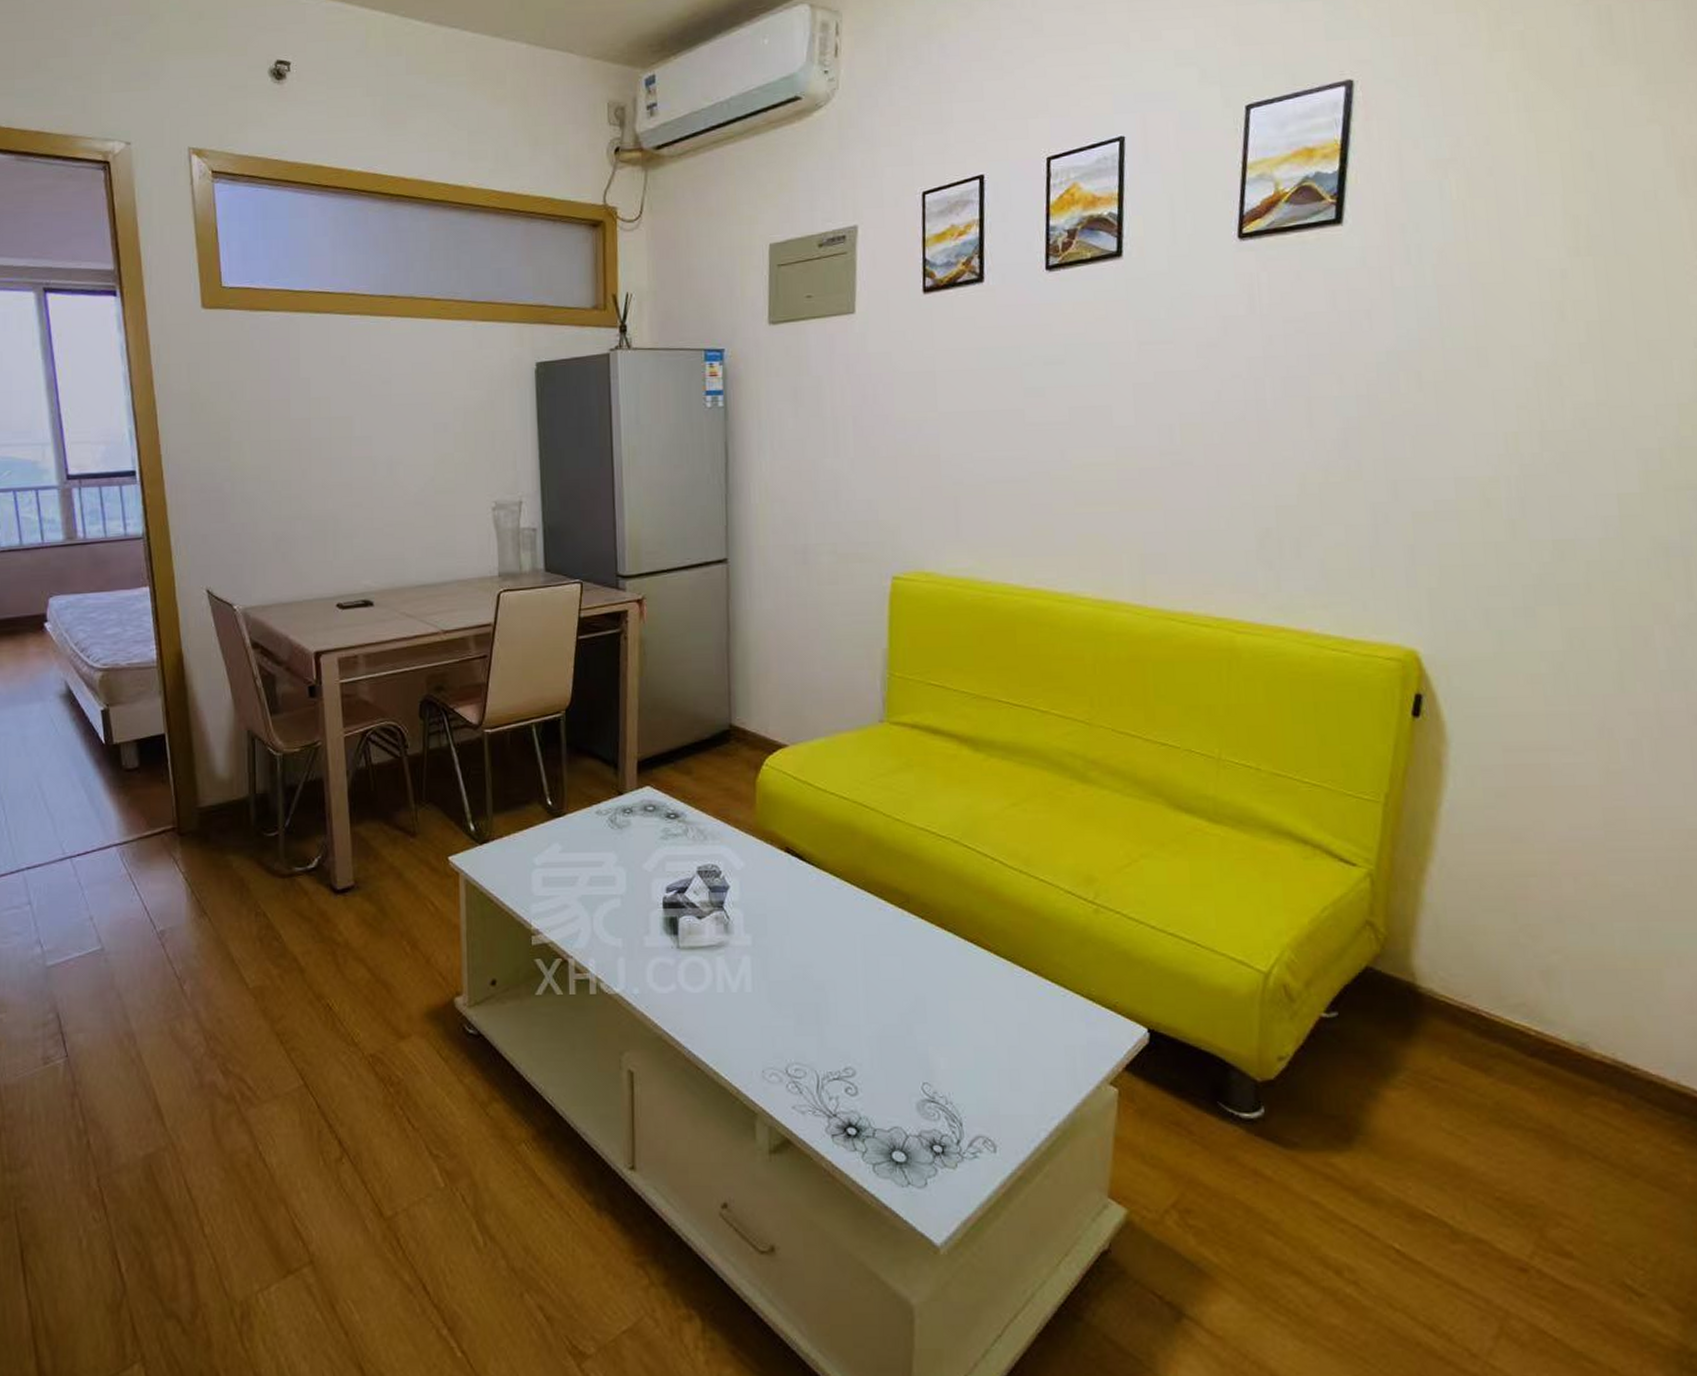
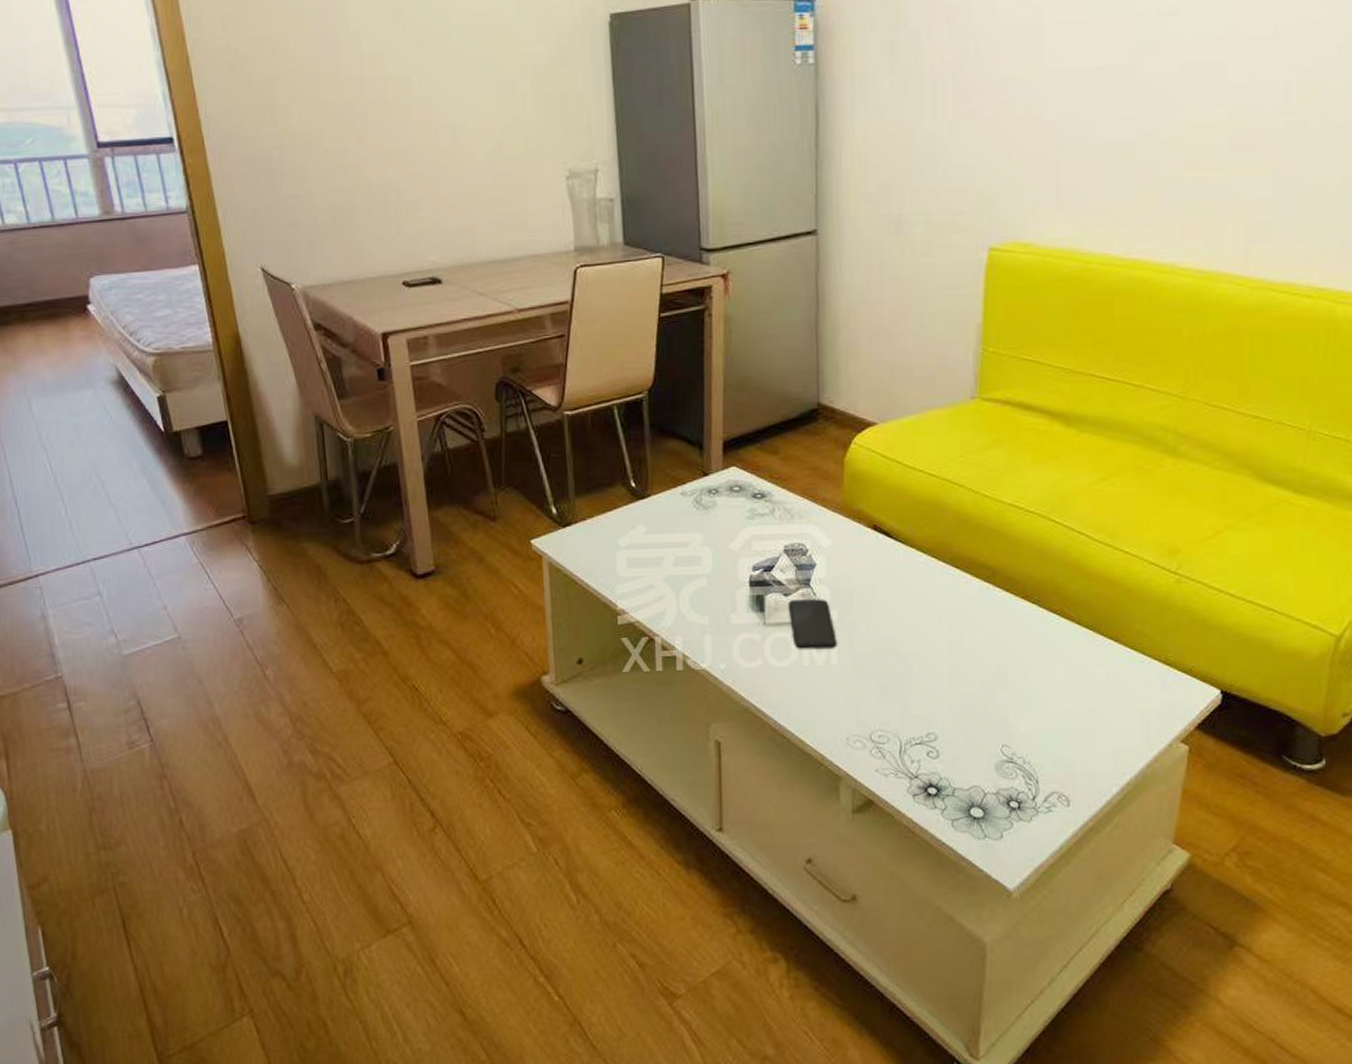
smartphone: none [702,922,751,976] -> present [788,599,837,650]

